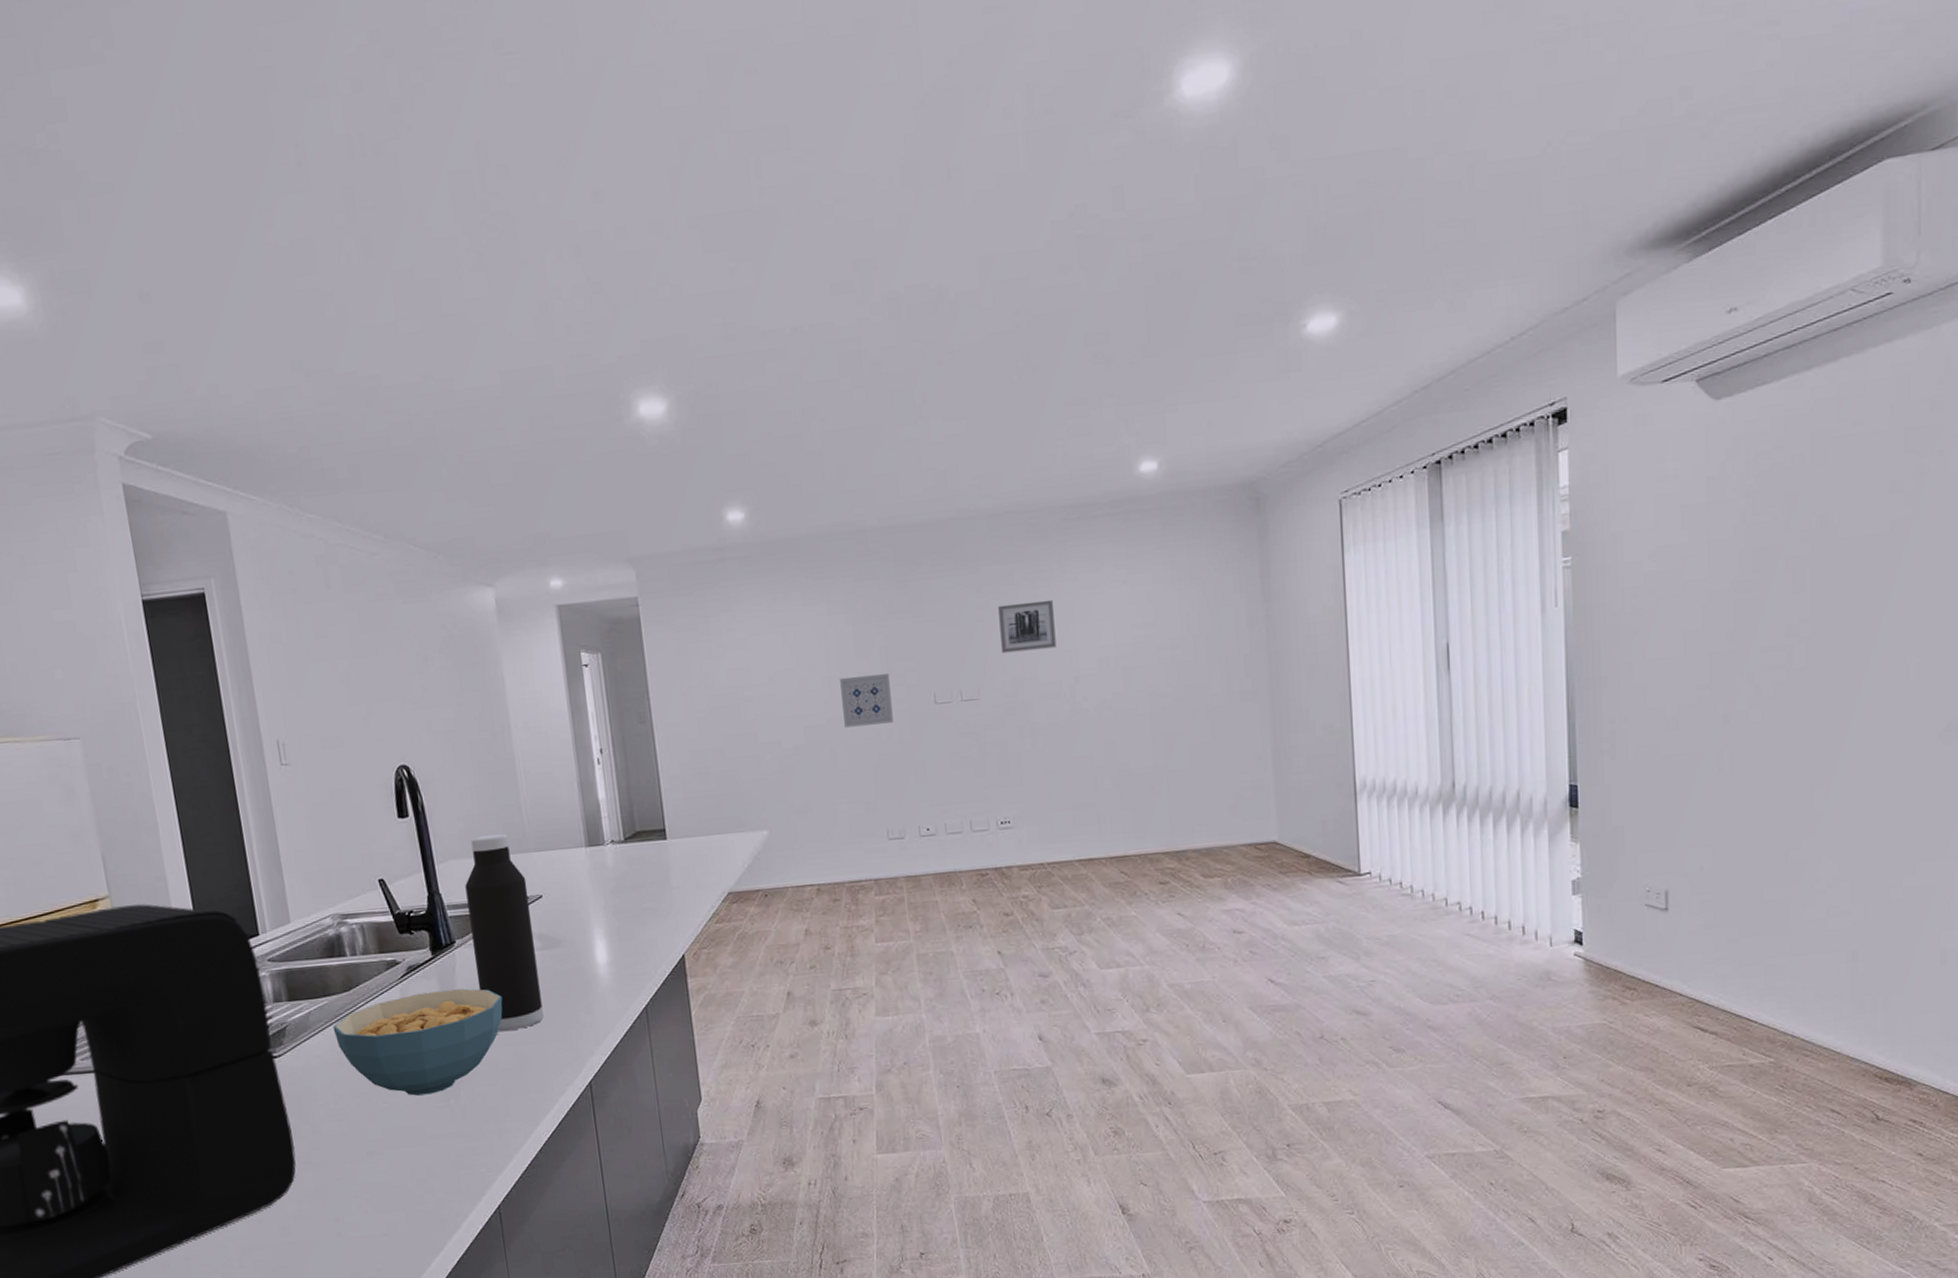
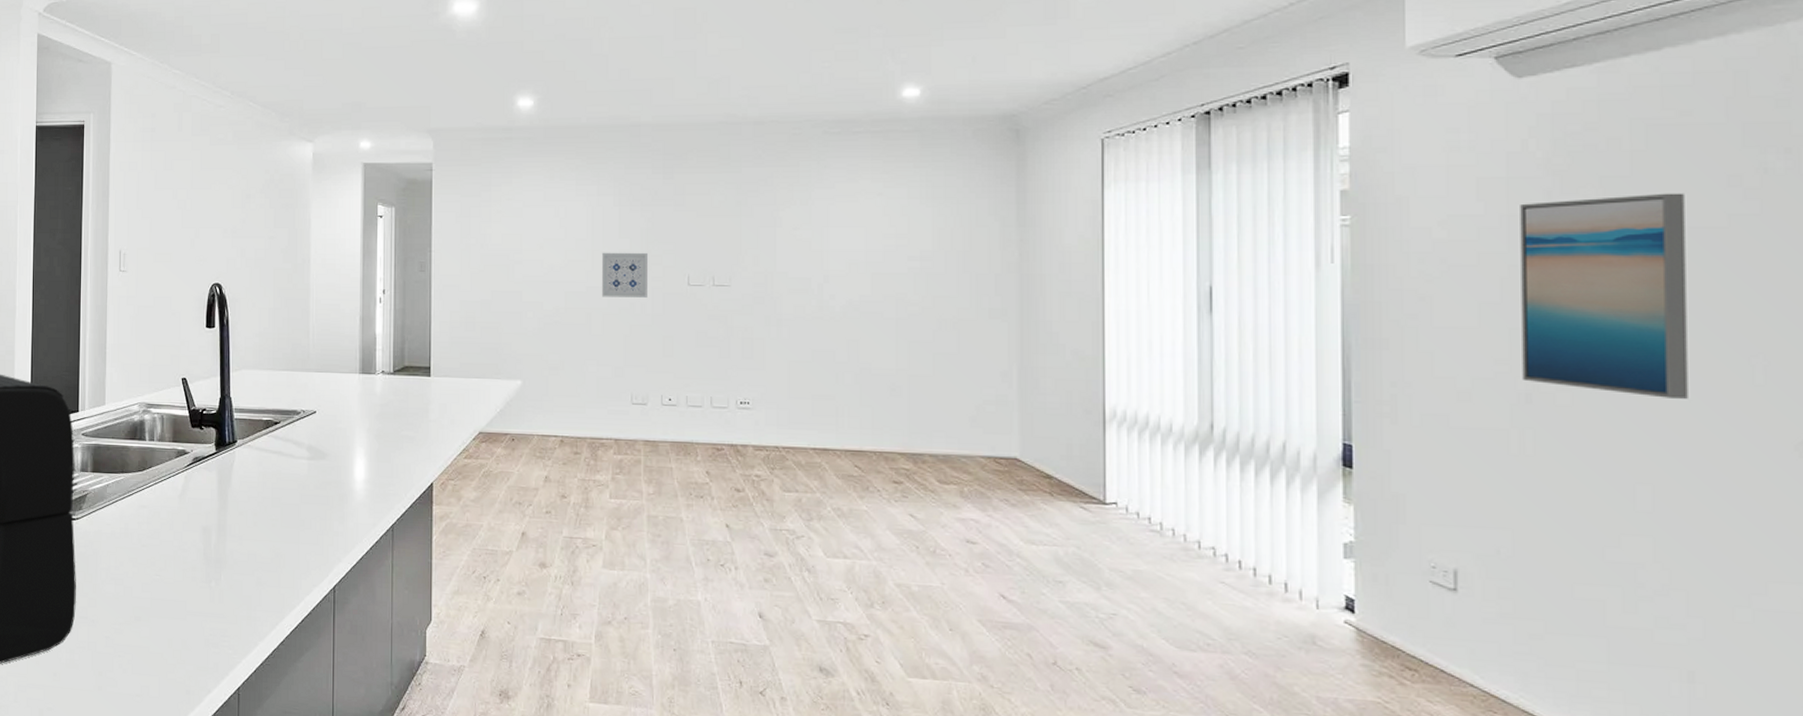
cereal bowl: present [332,988,503,1096] -> none [124,482,269,574]
water bottle: present [465,833,544,1032] -> none [250,351,305,529]
wall art: present [998,599,1056,654] -> none [756,203,808,247]
wall art: none [1718,503,1856,704] -> present [1520,193,1688,399]

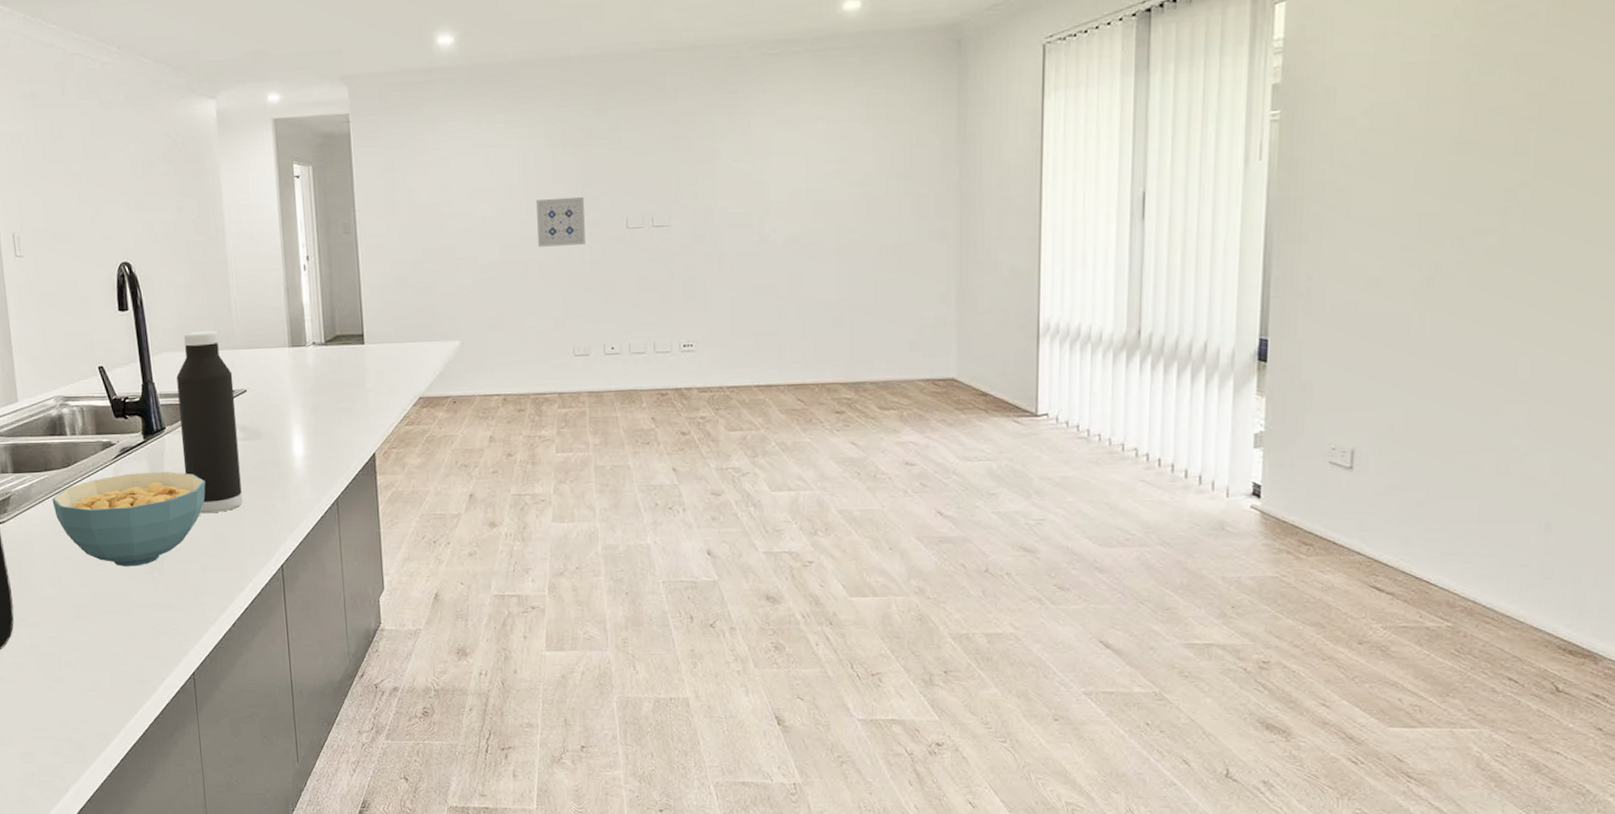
cereal bowl: none [124,482,269,574] -> present [52,472,206,567]
water bottle: none [250,351,305,529] -> present [176,330,243,514]
wall art: present [1520,193,1688,399] -> none [1427,66,1591,272]

